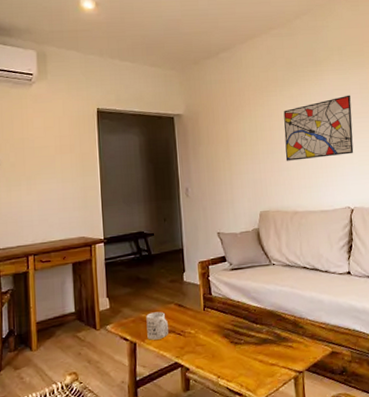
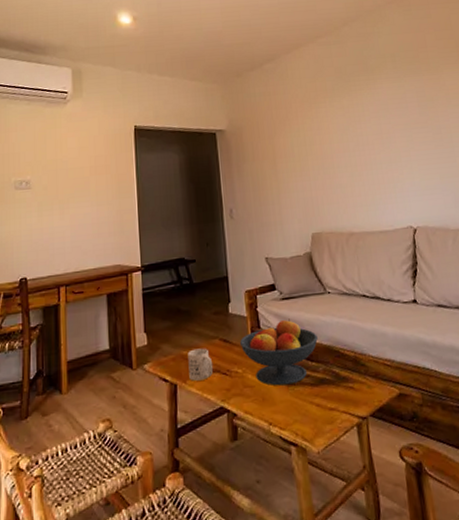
fruit bowl: none [193,287,262,345] -> present [240,318,318,386]
wall art: present [283,95,354,161] -> none [334,104,414,177]

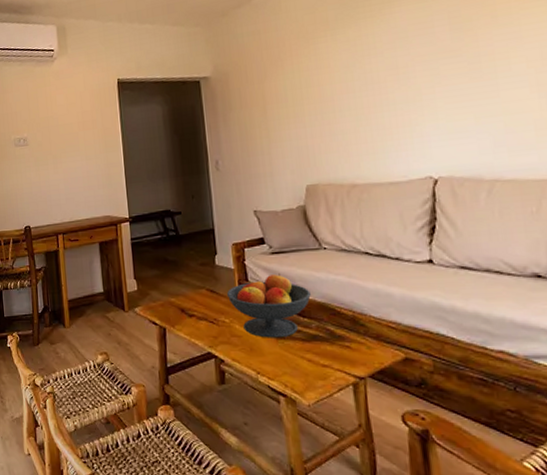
mug: present [187,348,214,381] -> none [175,296,201,326]

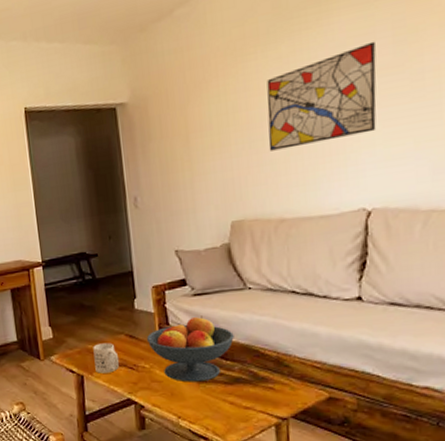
mug: none [175,296,201,326] -> present [93,343,120,373]
wall art: none [336,28,439,123] -> present [267,41,377,151]

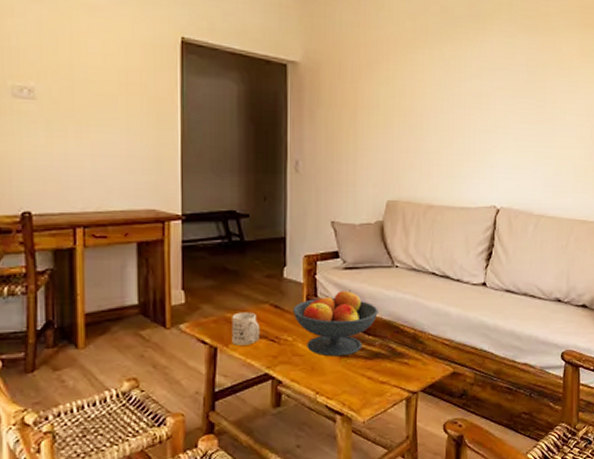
wall art: present [267,41,377,151] -> none [426,66,515,142]

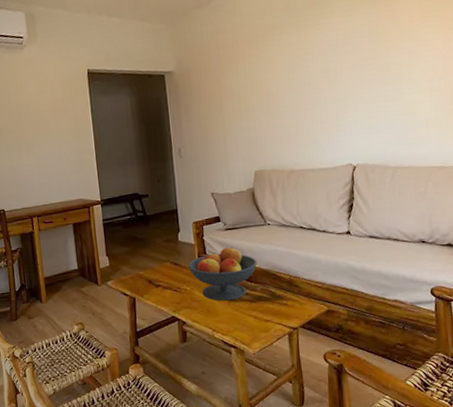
mug: present [232,312,261,346] -> none [143,269,166,296]

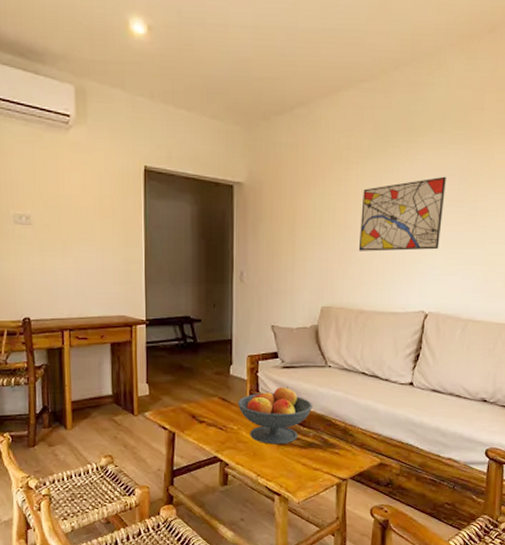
wall art: none [281,39,359,117] -> present [358,176,446,252]

